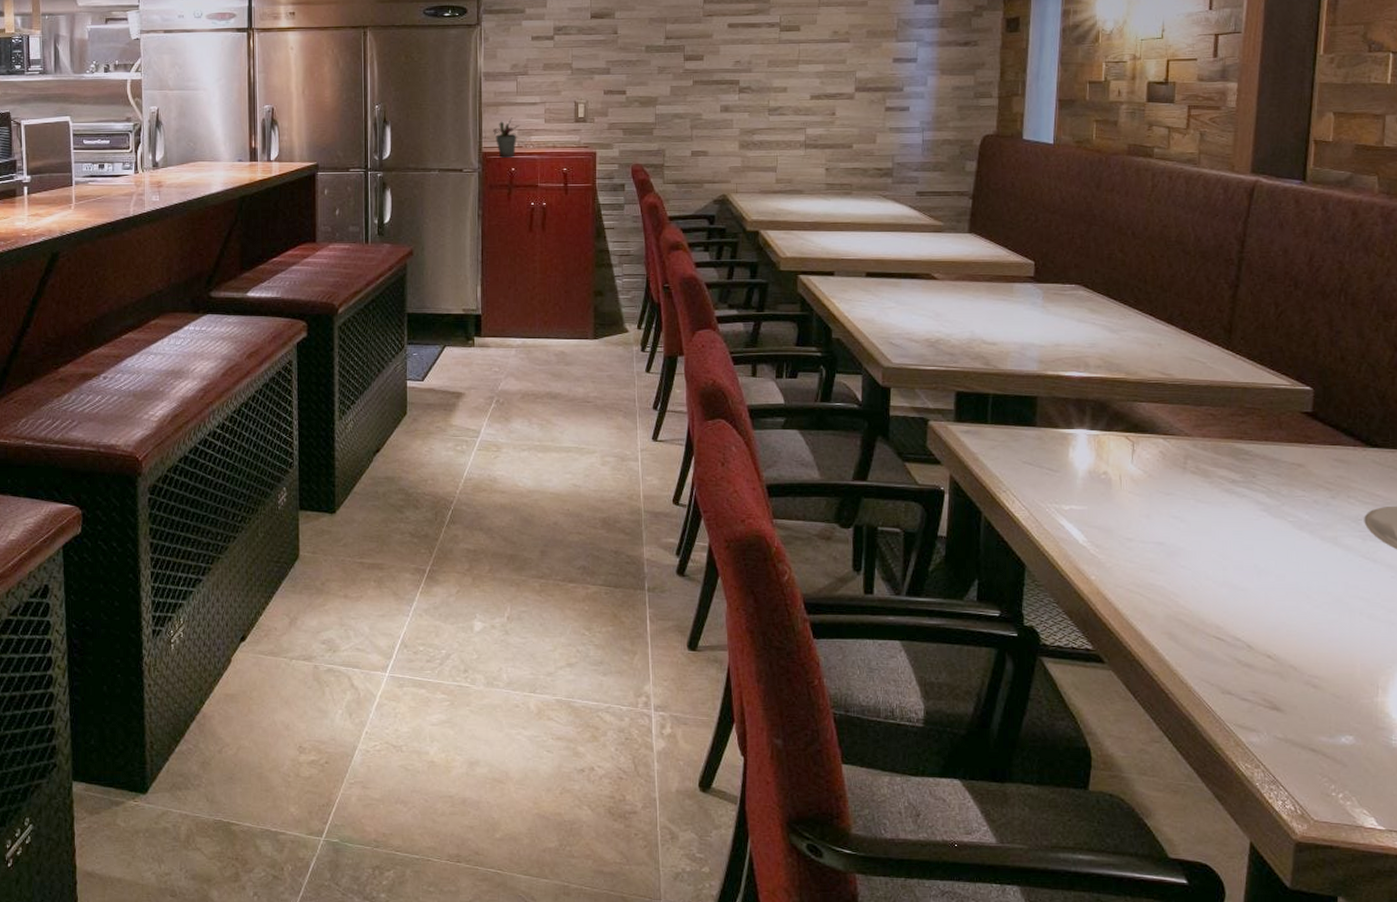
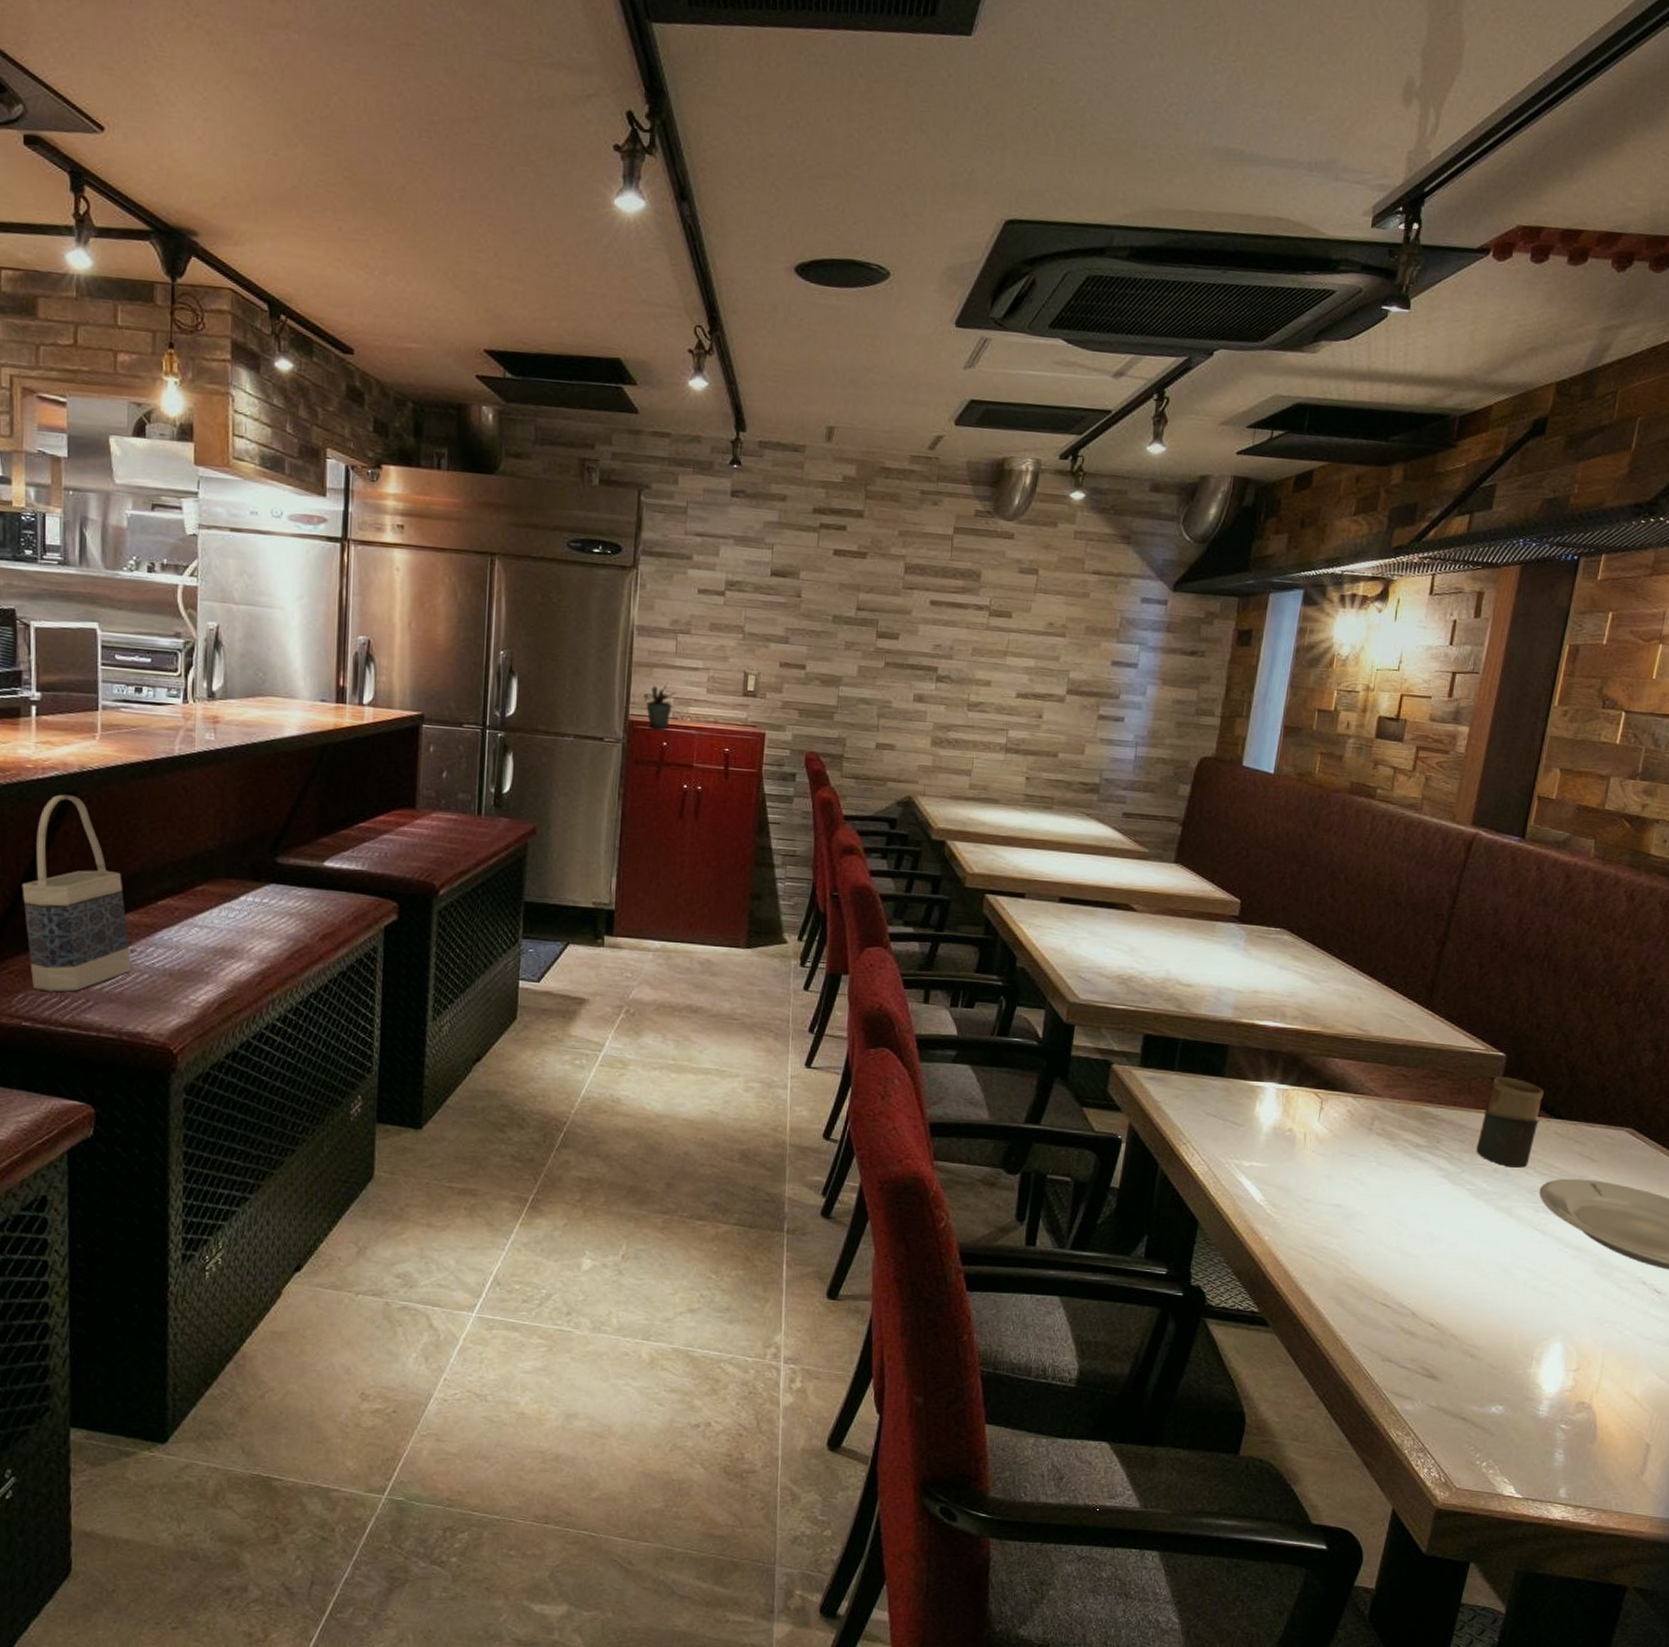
bag: none [21,255,104,416] -> present [21,794,131,993]
cup: none [1293,410,1357,498] -> present [1476,1076,1545,1168]

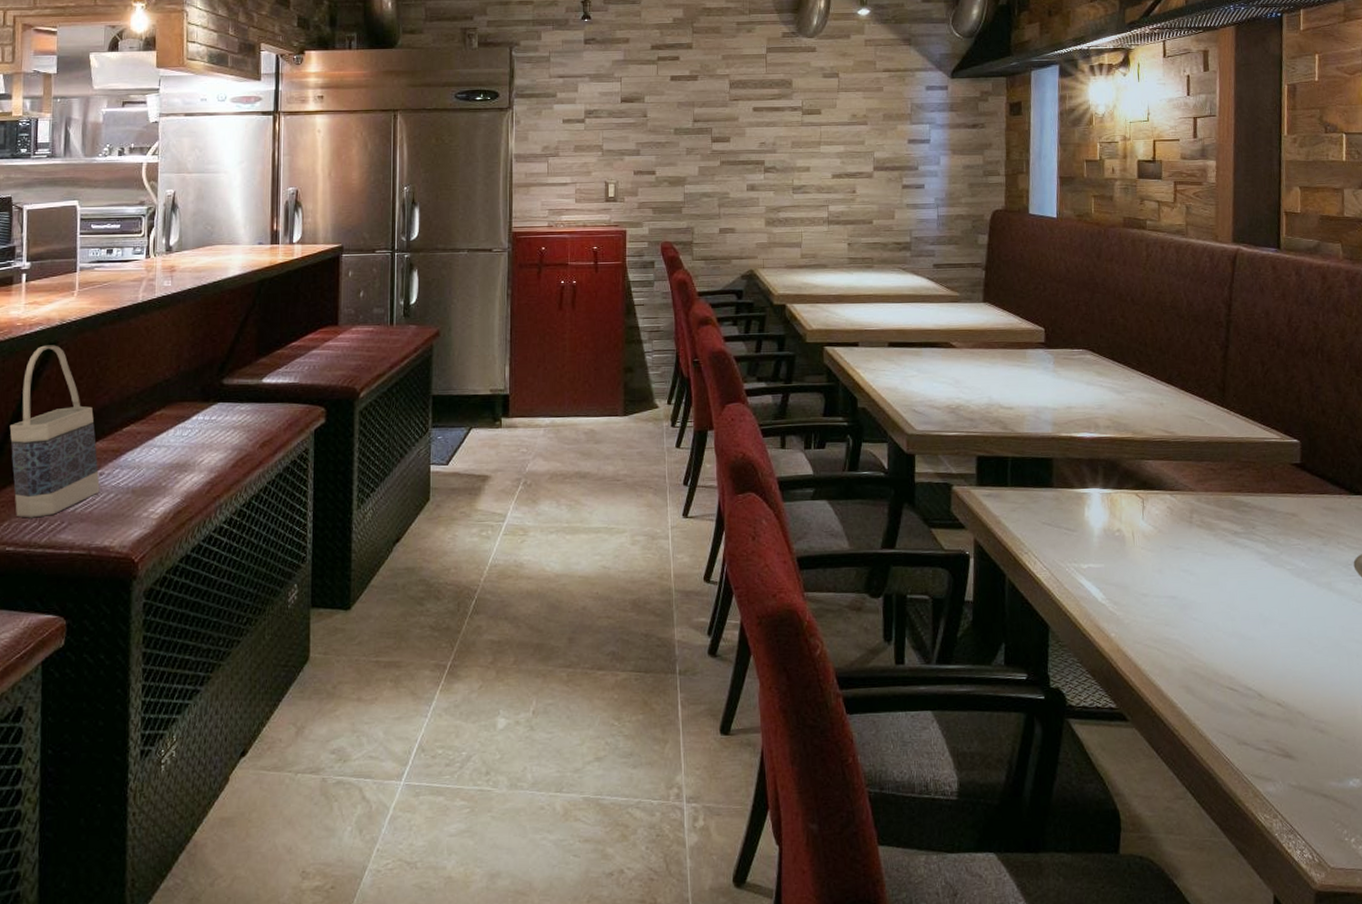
potted plant: present [643,682,676,730] -> none [523,197,550,237]
cup: present [1476,1076,1545,1168] -> none [1288,461,1341,545]

